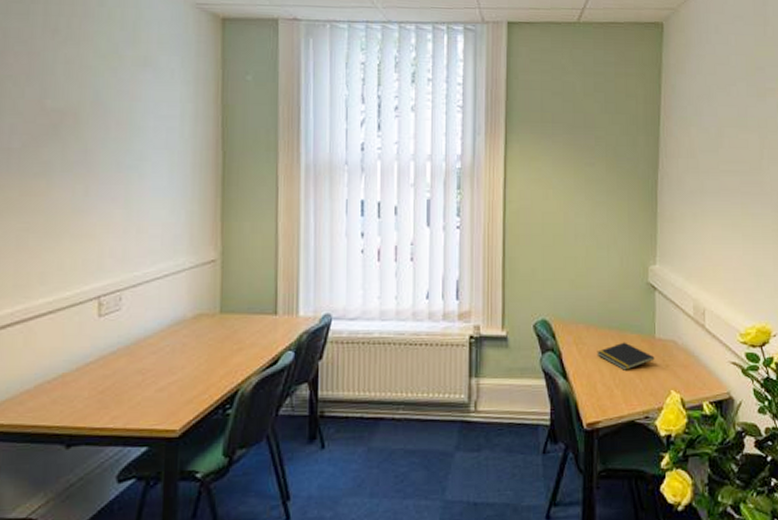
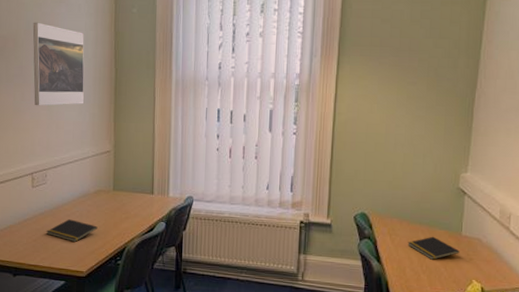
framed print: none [103,91,179,203] -> present [33,22,85,106]
notepad: none [119,357,198,389] -> present [46,219,98,242]

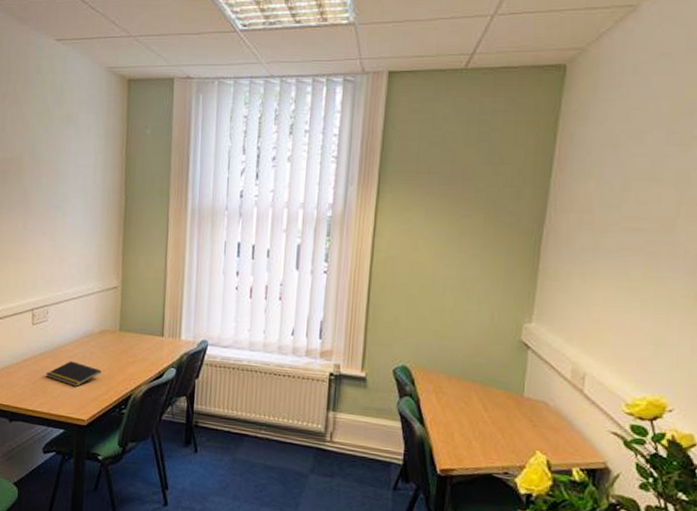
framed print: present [33,22,85,106] -> none [37,144,93,236]
notepad: present [407,236,460,260] -> none [457,396,521,425]

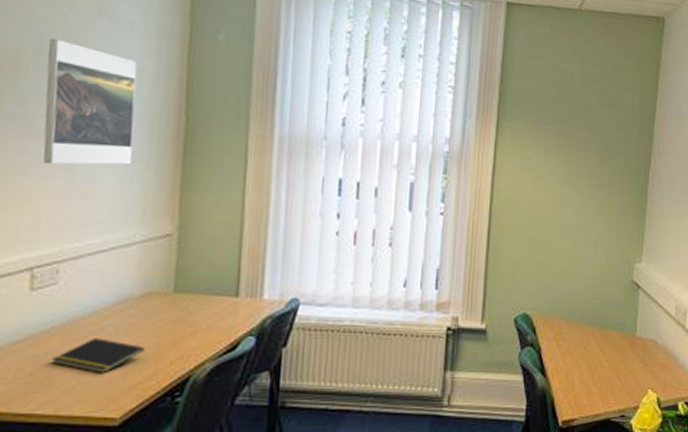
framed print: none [37,144,93,236] -> present [43,38,138,165]

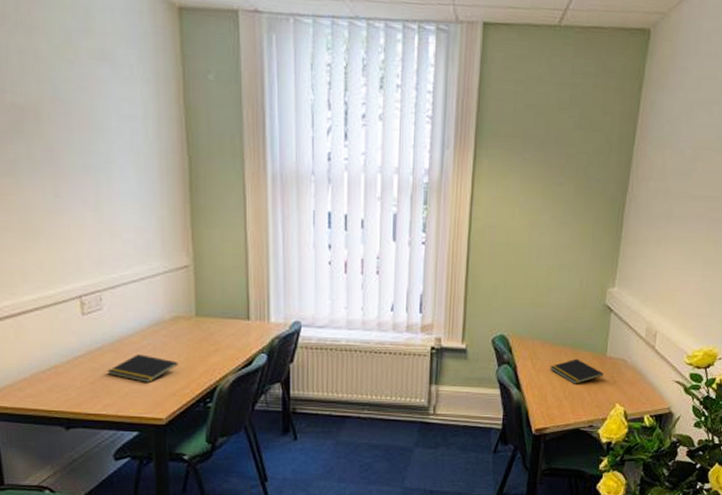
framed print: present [43,38,138,165] -> none [62,86,148,206]
notepad: none [577,339,634,368] -> present [550,358,604,384]

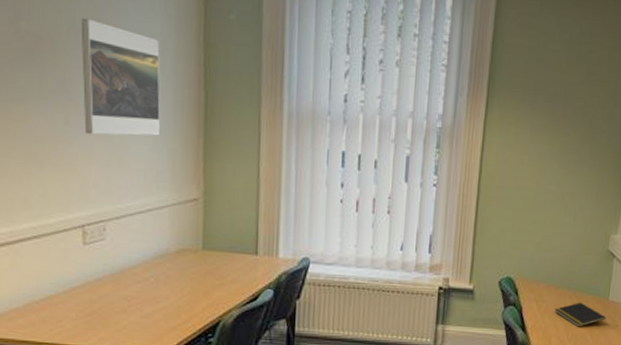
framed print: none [62,86,148,206] -> present [80,17,161,136]
notepad: present [107,354,178,382] -> none [105,286,181,316]

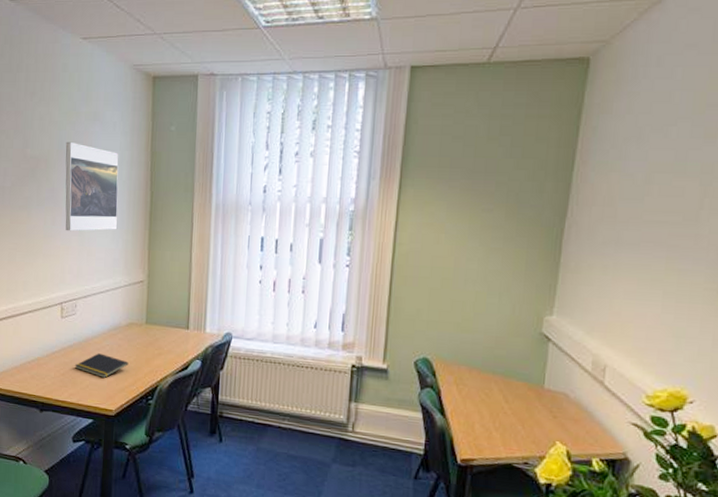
notepad: none [105,286,181,316] -> present [74,353,129,378]
notepad: present [554,302,606,327] -> none [477,388,541,416]

